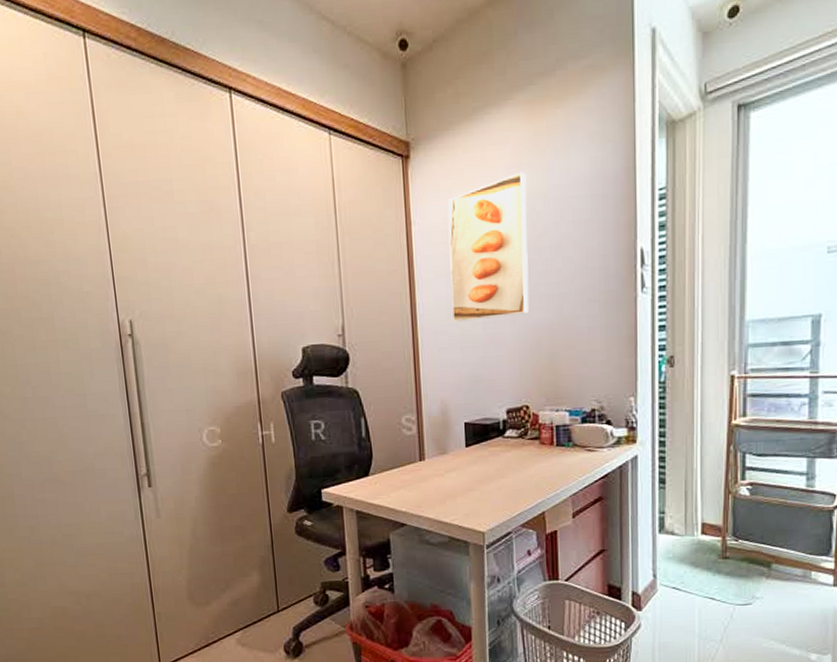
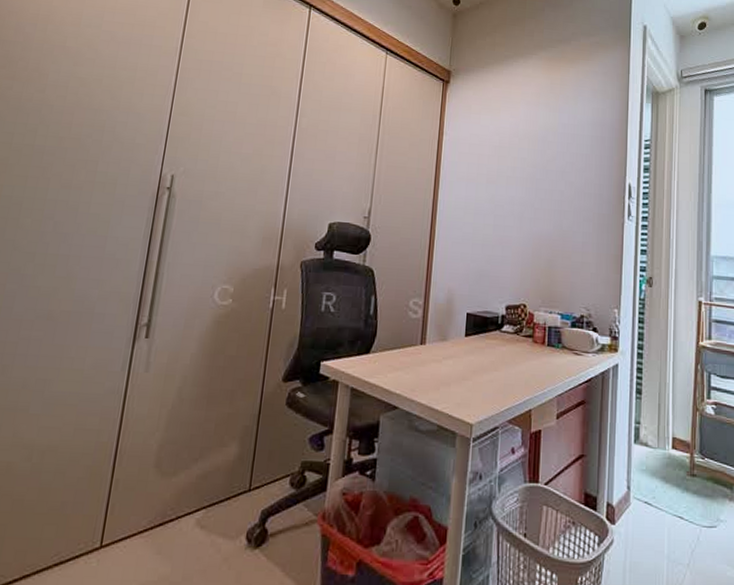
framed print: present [447,171,529,322] -> none [468,109,542,223]

